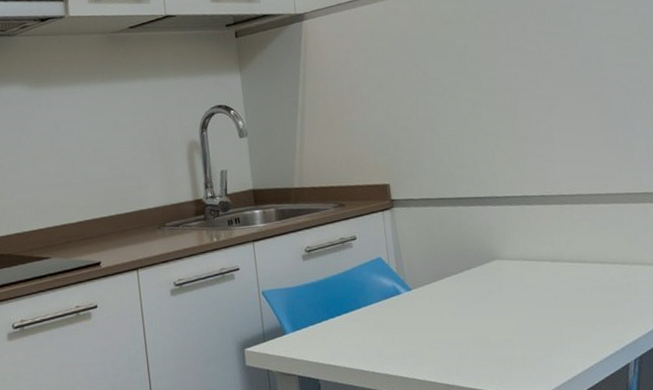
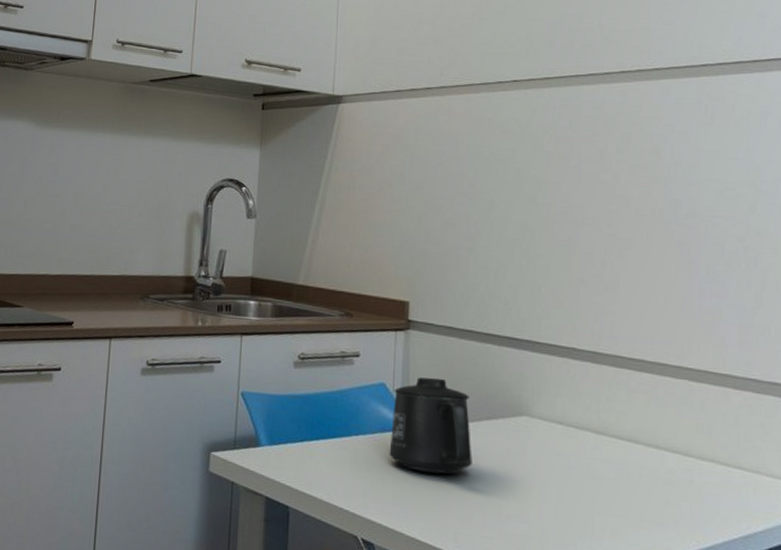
mug: none [389,243,462,325] -> present [389,377,472,474]

